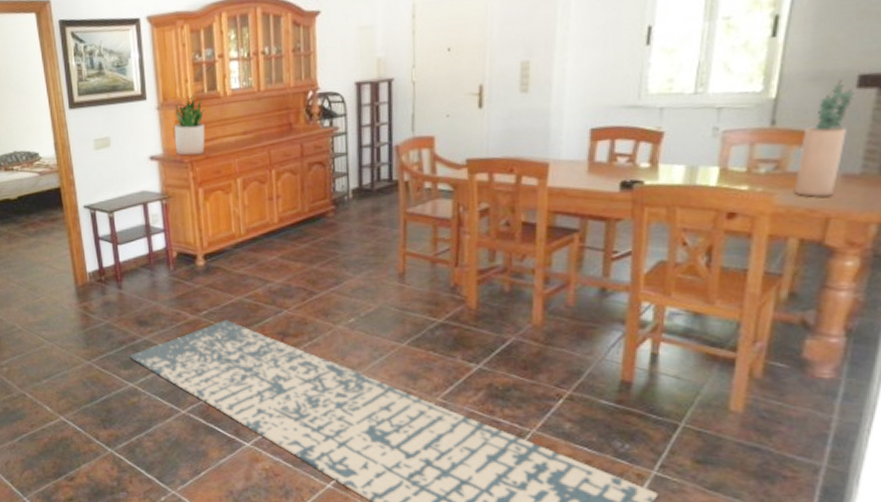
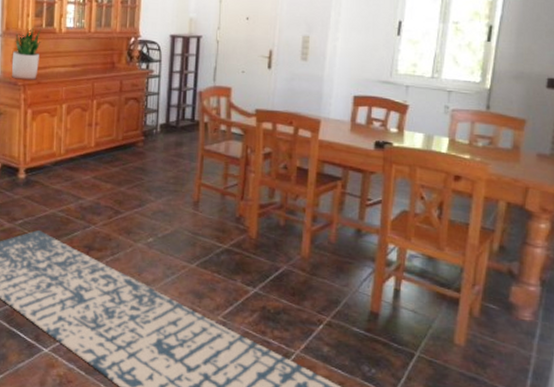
vase: present [793,80,854,199] -> none [503,81,545,171]

